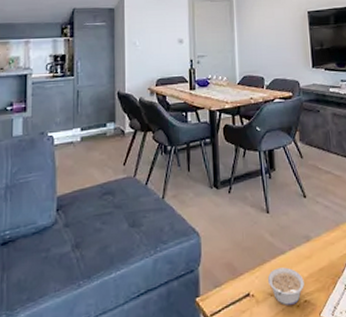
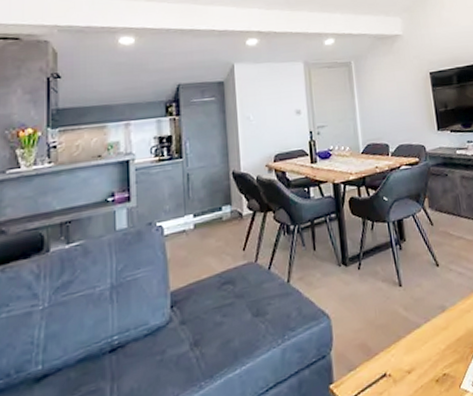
legume: present [268,267,304,306] -> none [404,341,442,382]

